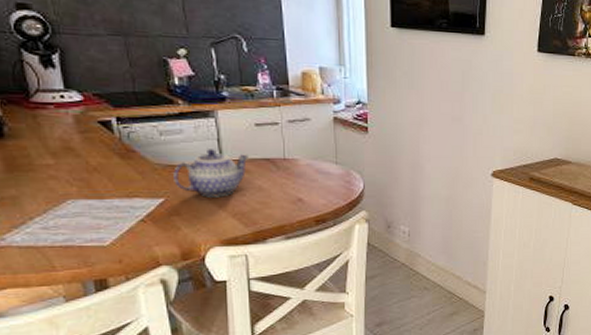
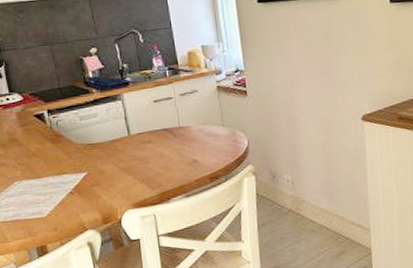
teapot: present [173,149,250,197] -> none [92,126,151,168]

